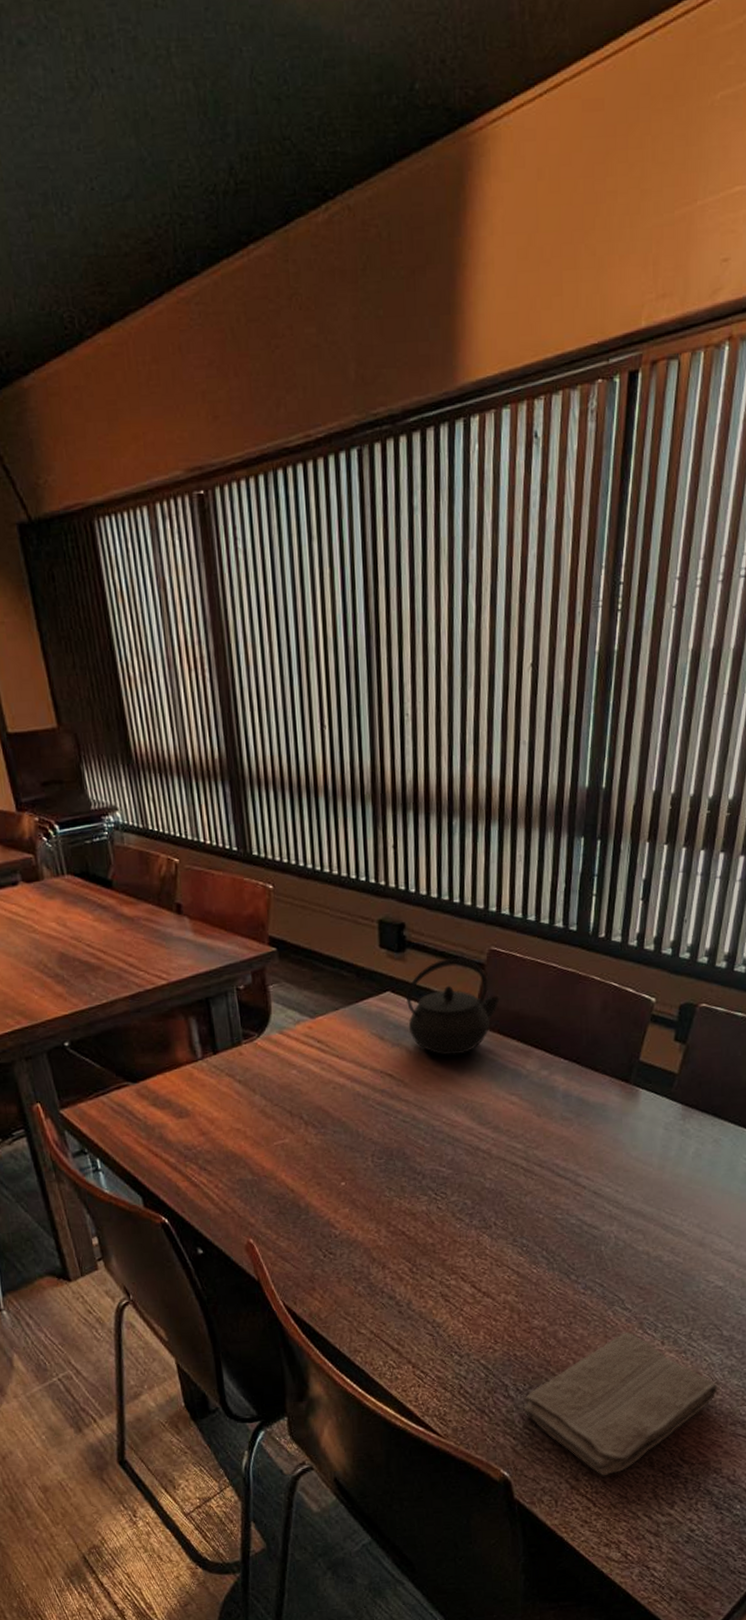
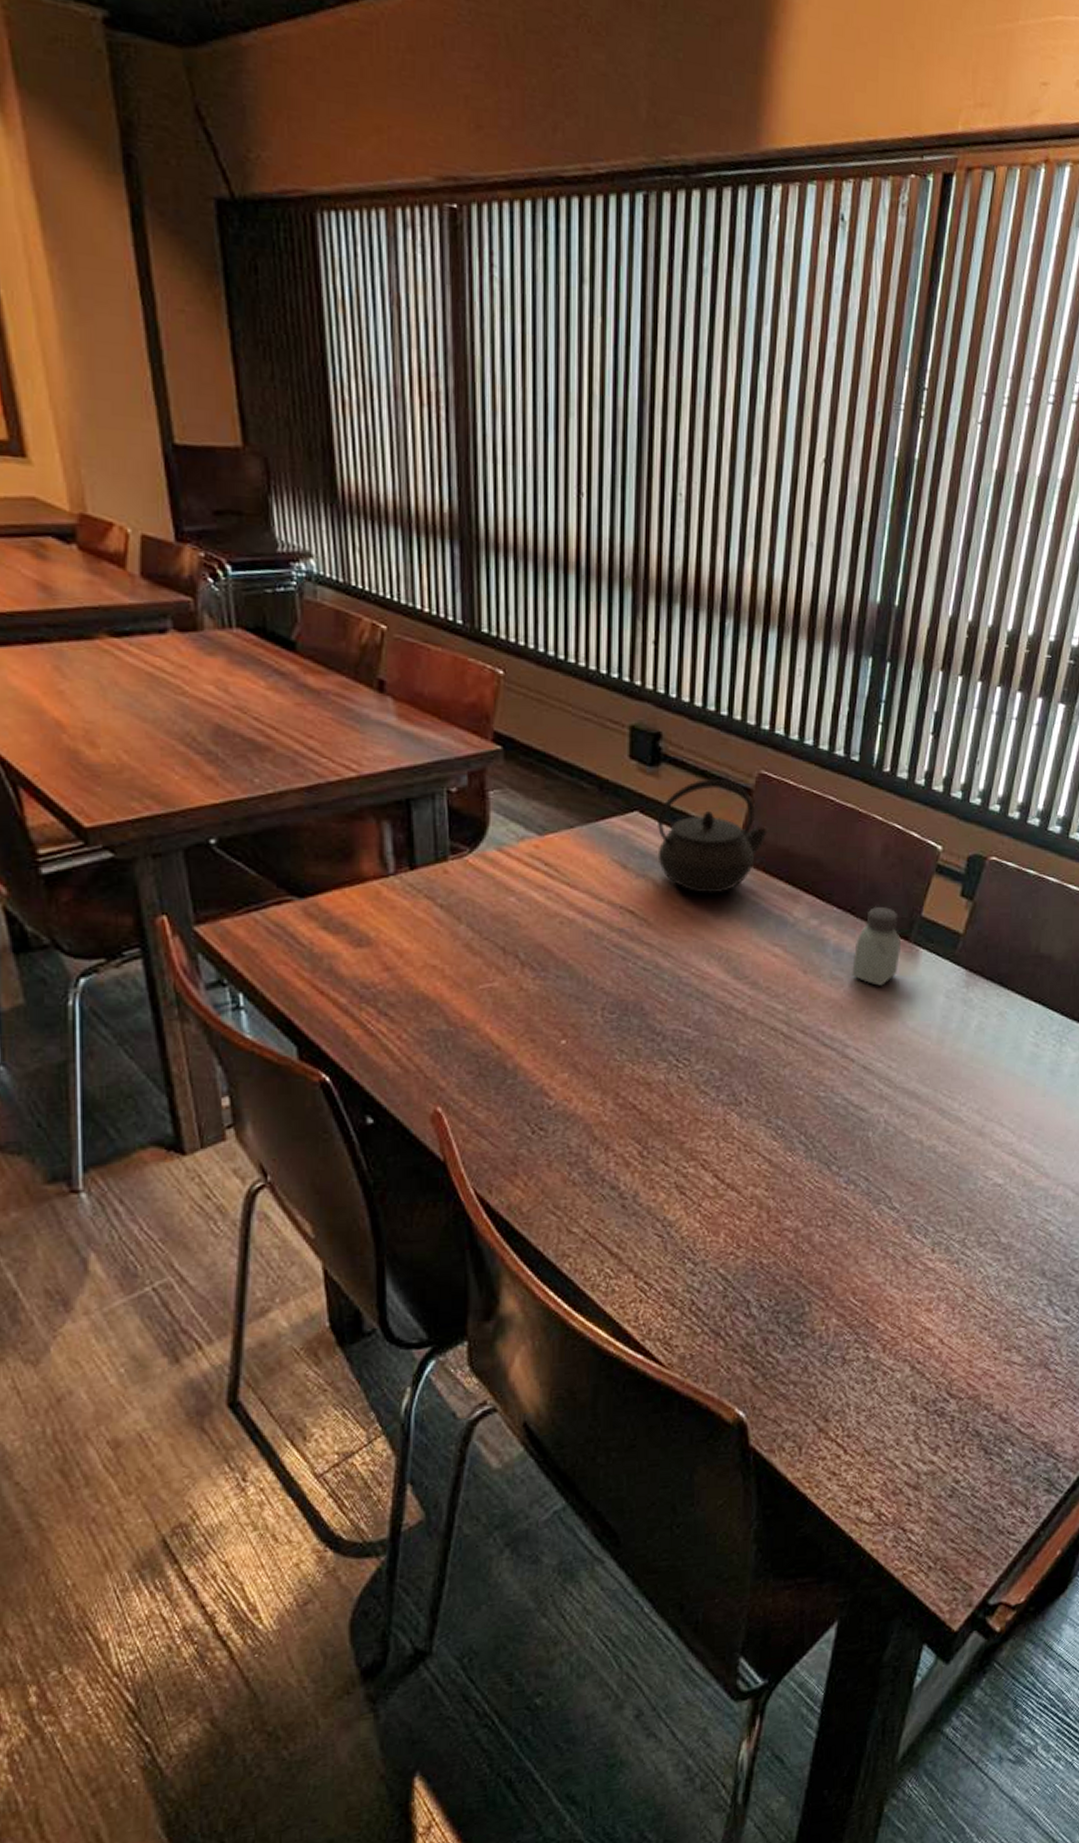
washcloth: present [523,1333,718,1476] -> none [767,1237,993,1415]
saltshaker: none [580,1055,623,1123] -> present [852,906,902,986]

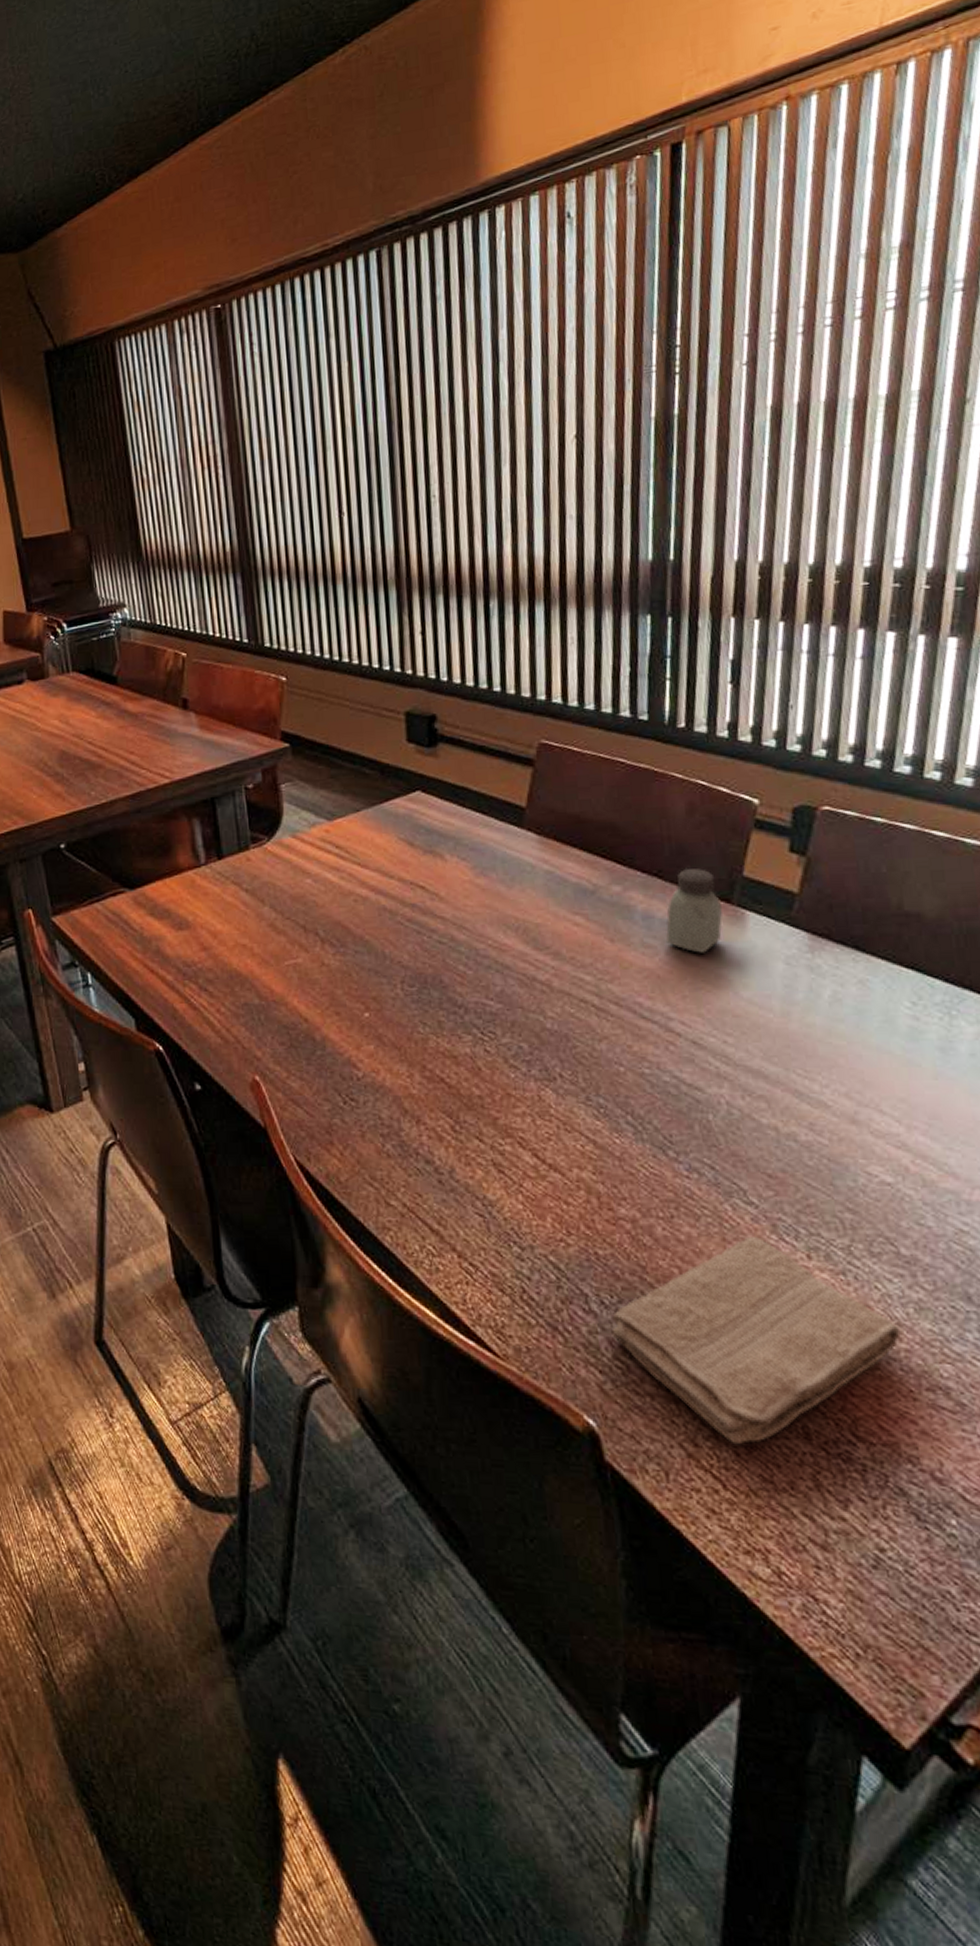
kettle: present [656,779,769,894] -> none [439,753,556,866]
washcloth: none [767,1237,993,1415] -> present [611,1237,901,1445]

